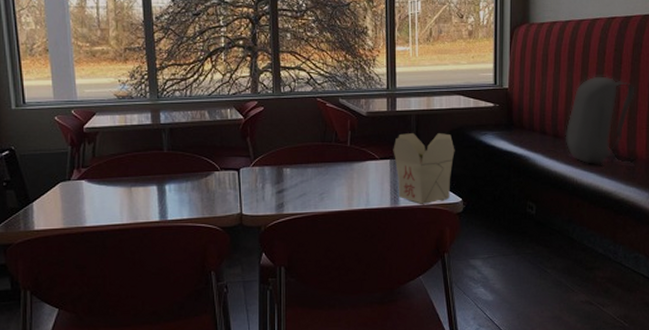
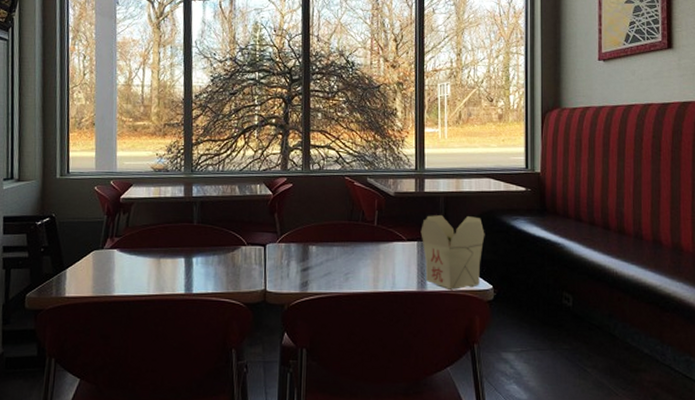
backpack: present [565,75,635,165] -> none [602,162,679,257]

